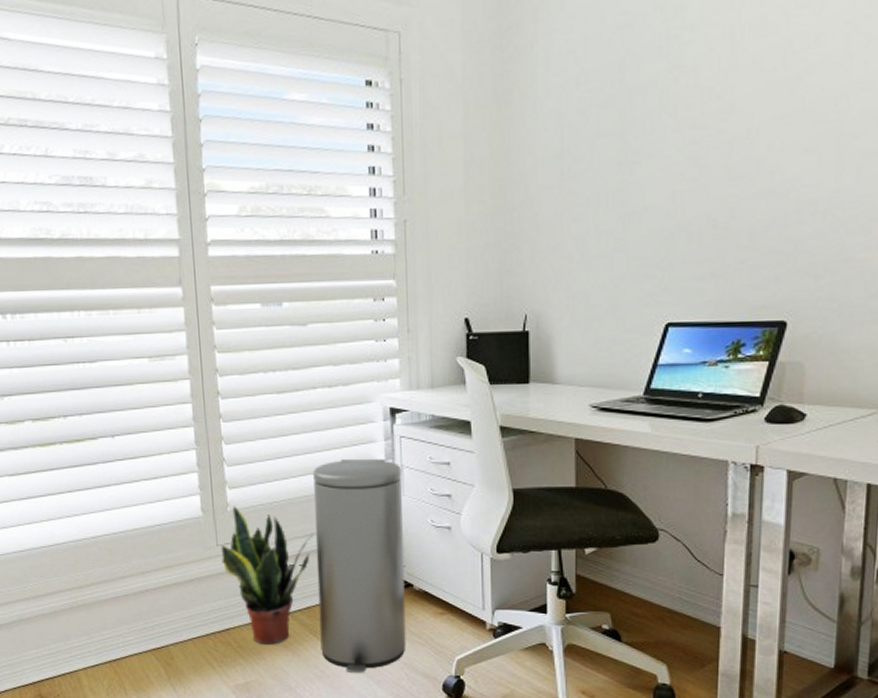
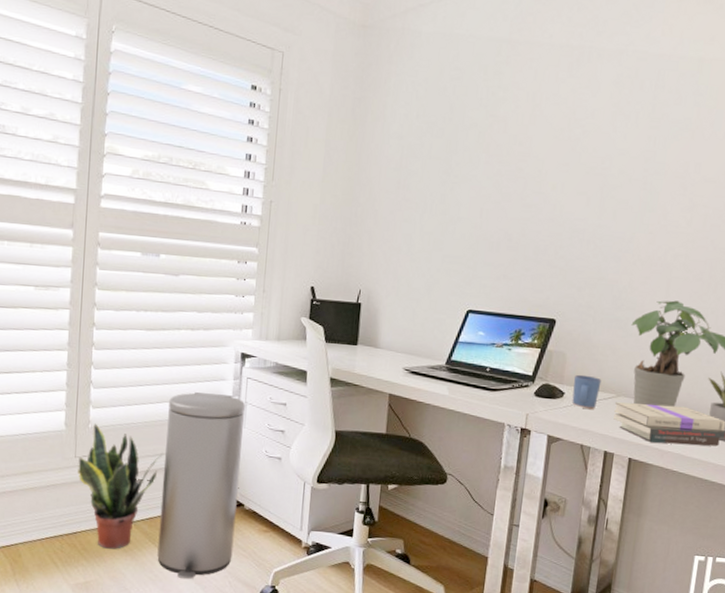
mug: none [817,388,857,431] -> present [572,374,602,409]

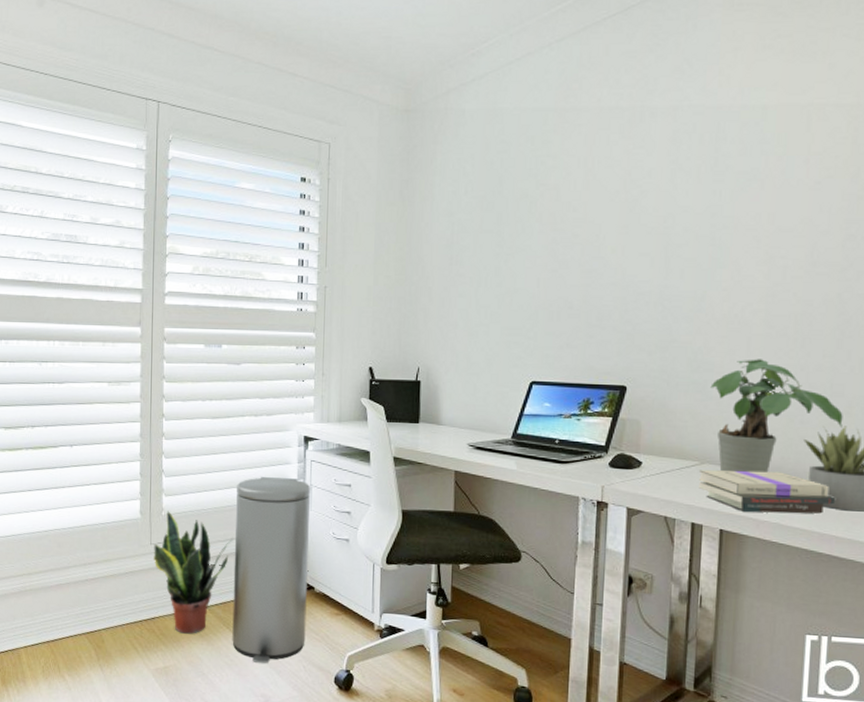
mug: present [572,374,602,409] -> none [651,442,682,478]

